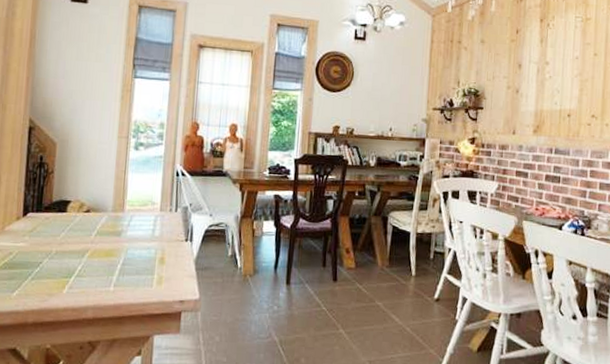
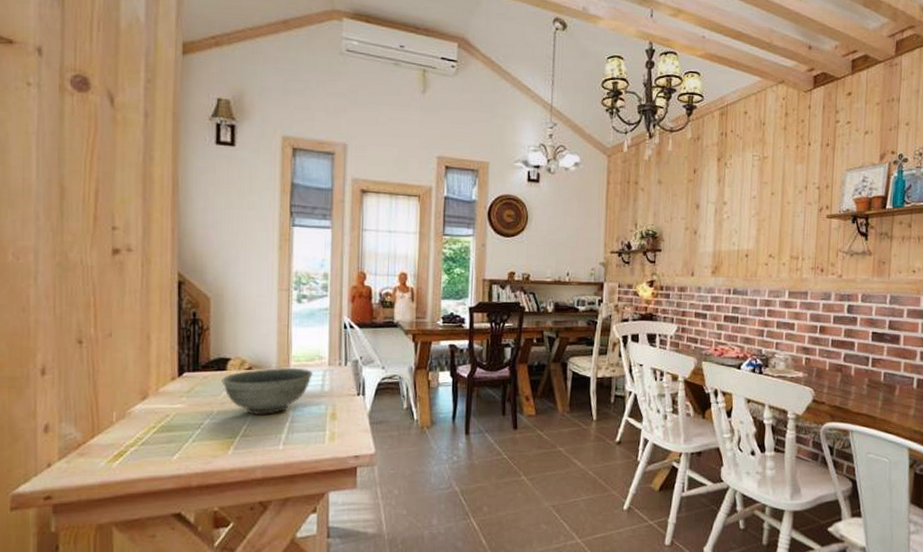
bowl: none [61,212,145,257] -> present [221,368,313,416]

